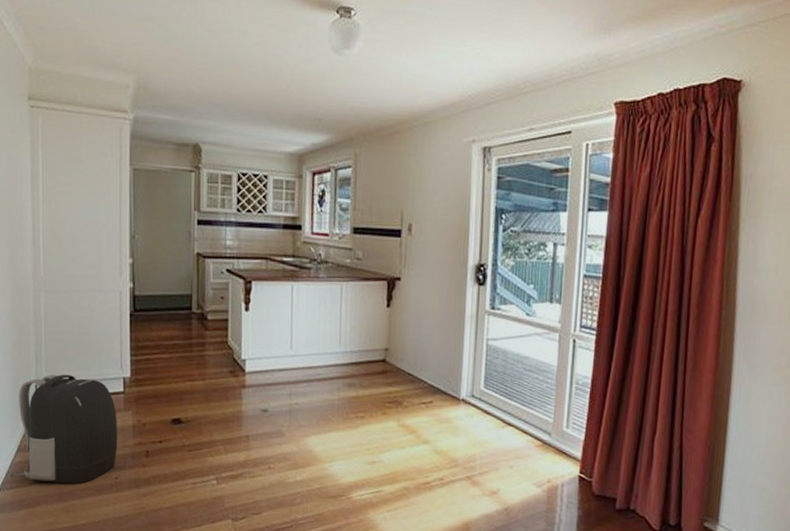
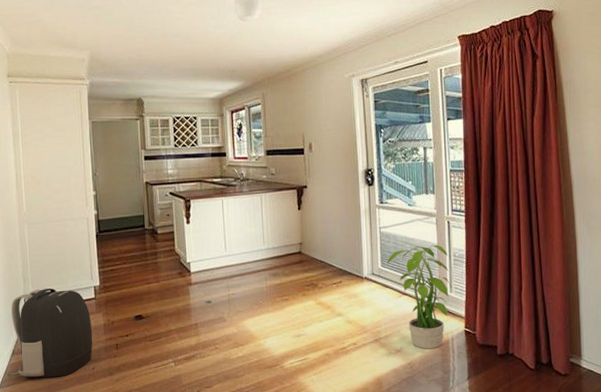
potted plant: none [489,362,570,495] -> present [385,242,453,349]

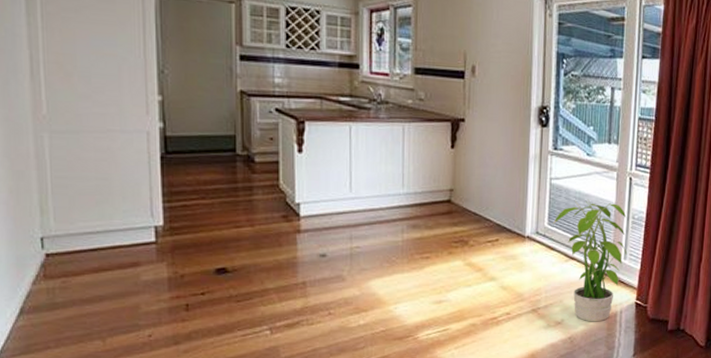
backpack: present [8,288,93,379] -> none [12,224,151,347]

